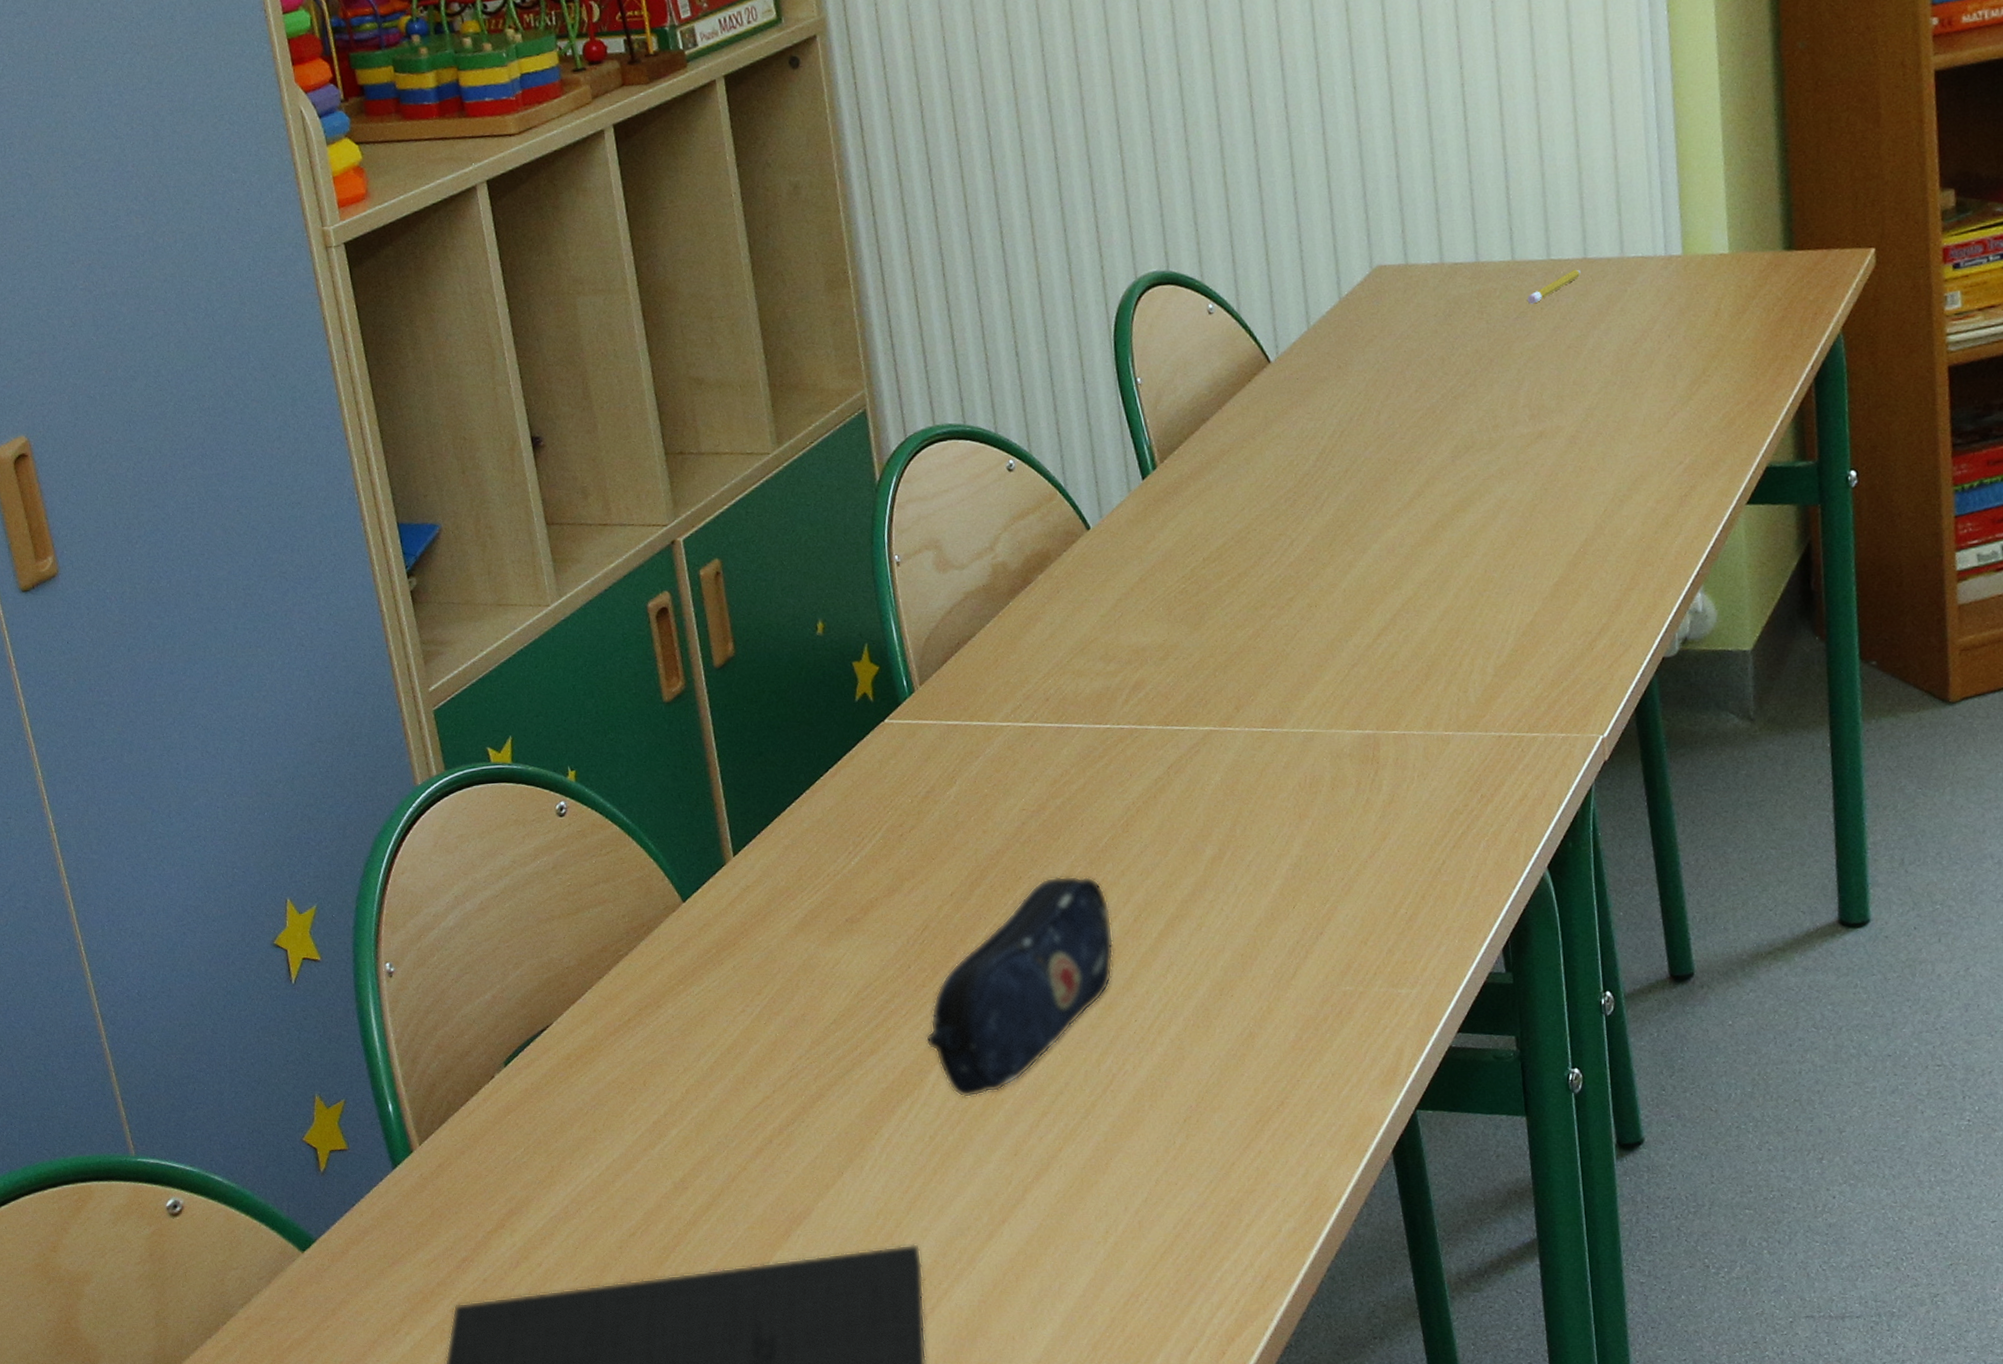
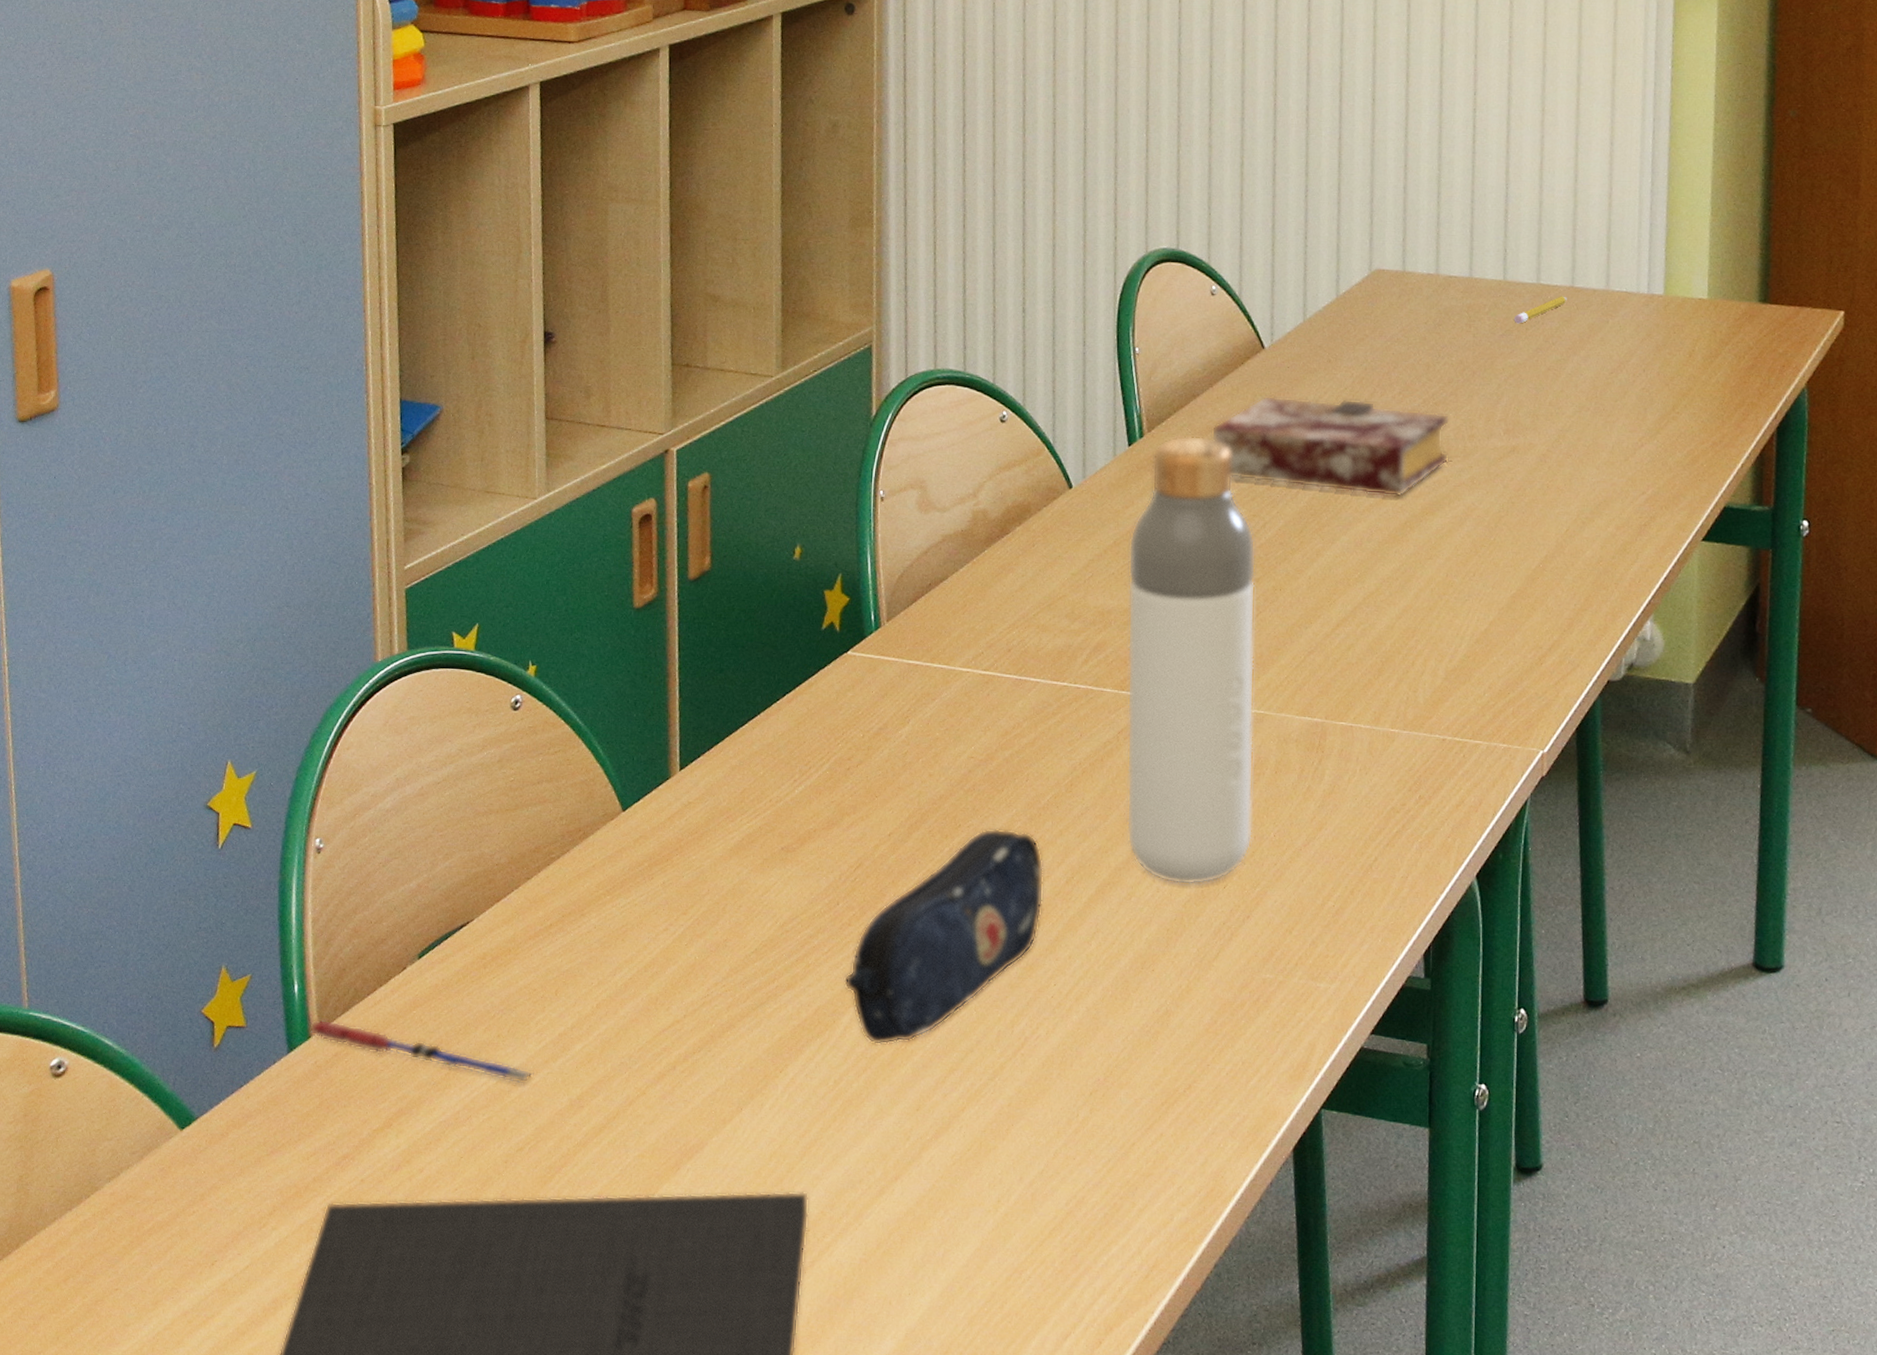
pen: none [410,1133,635,1172] -> present [310,1019,534,1083]
bottle: none [1155,460,1317,910] -> present [1126,435,1256,885]
book: none [1225,403,1475,500] -> present [1211,395,1449,497]

